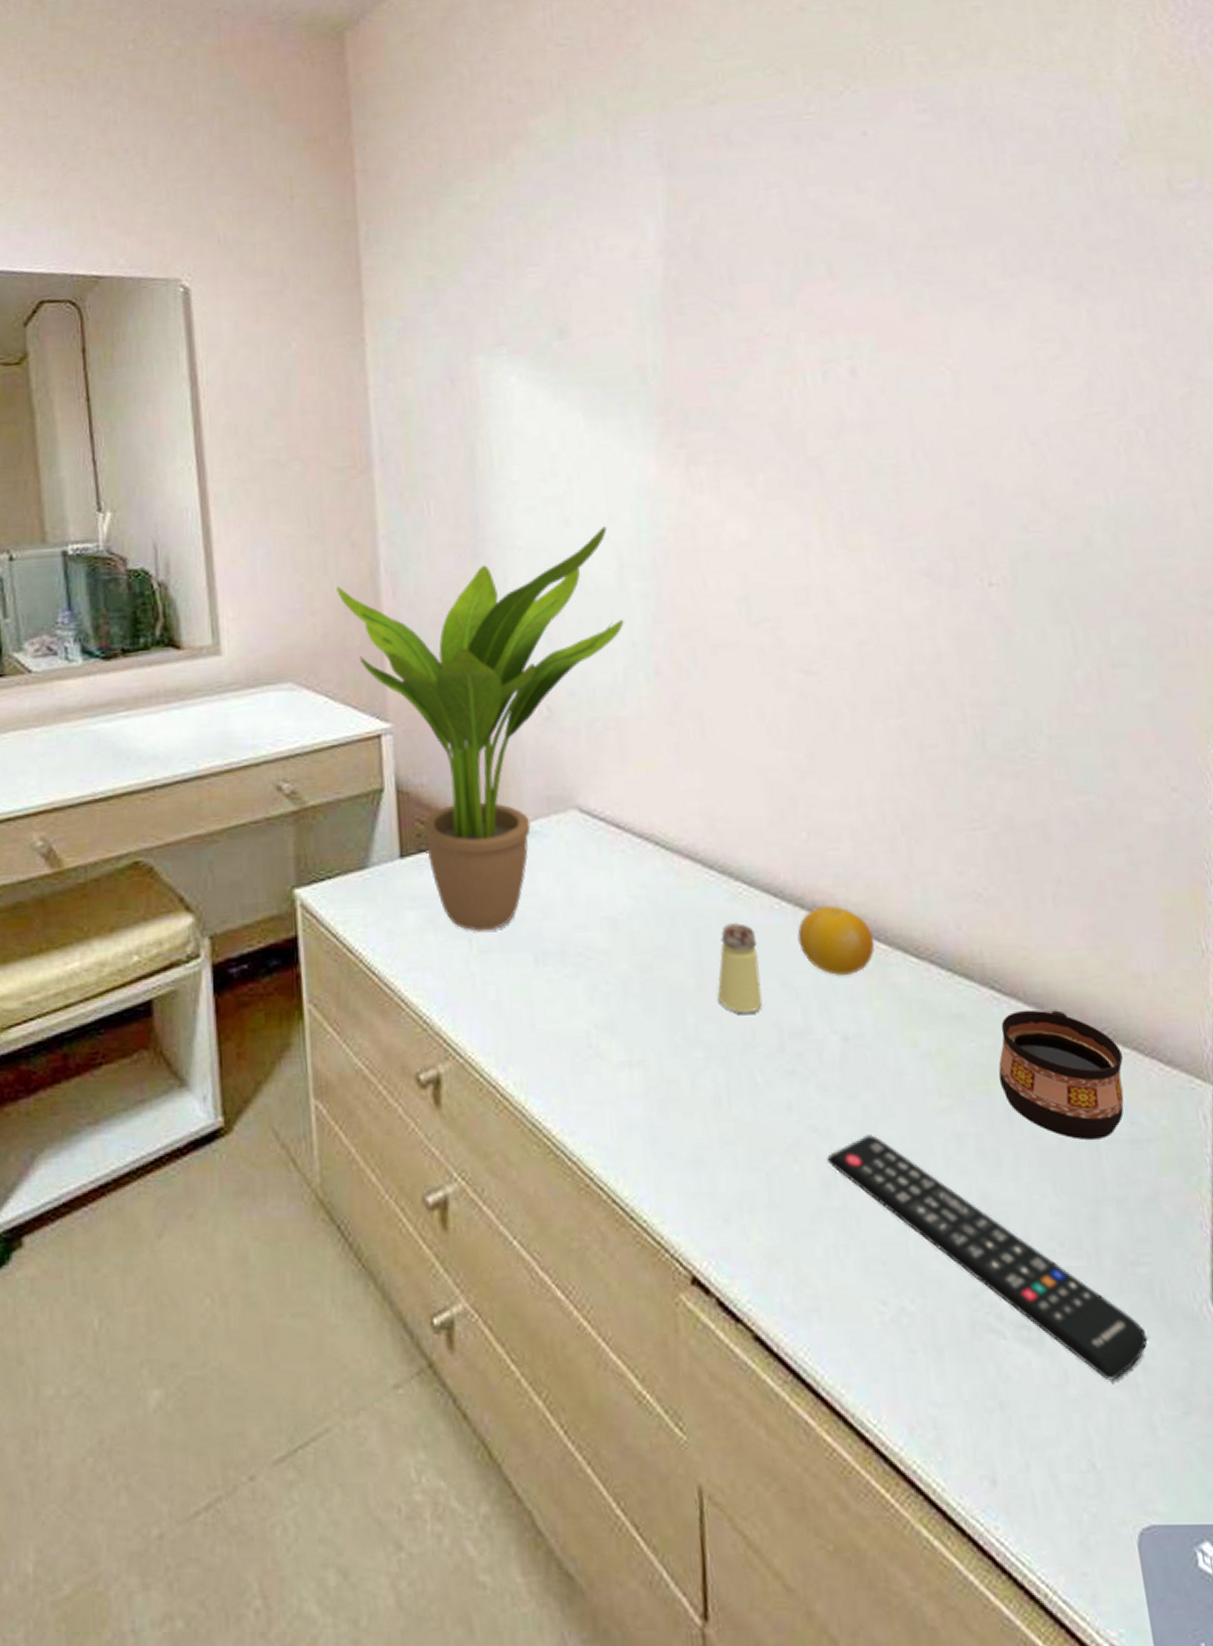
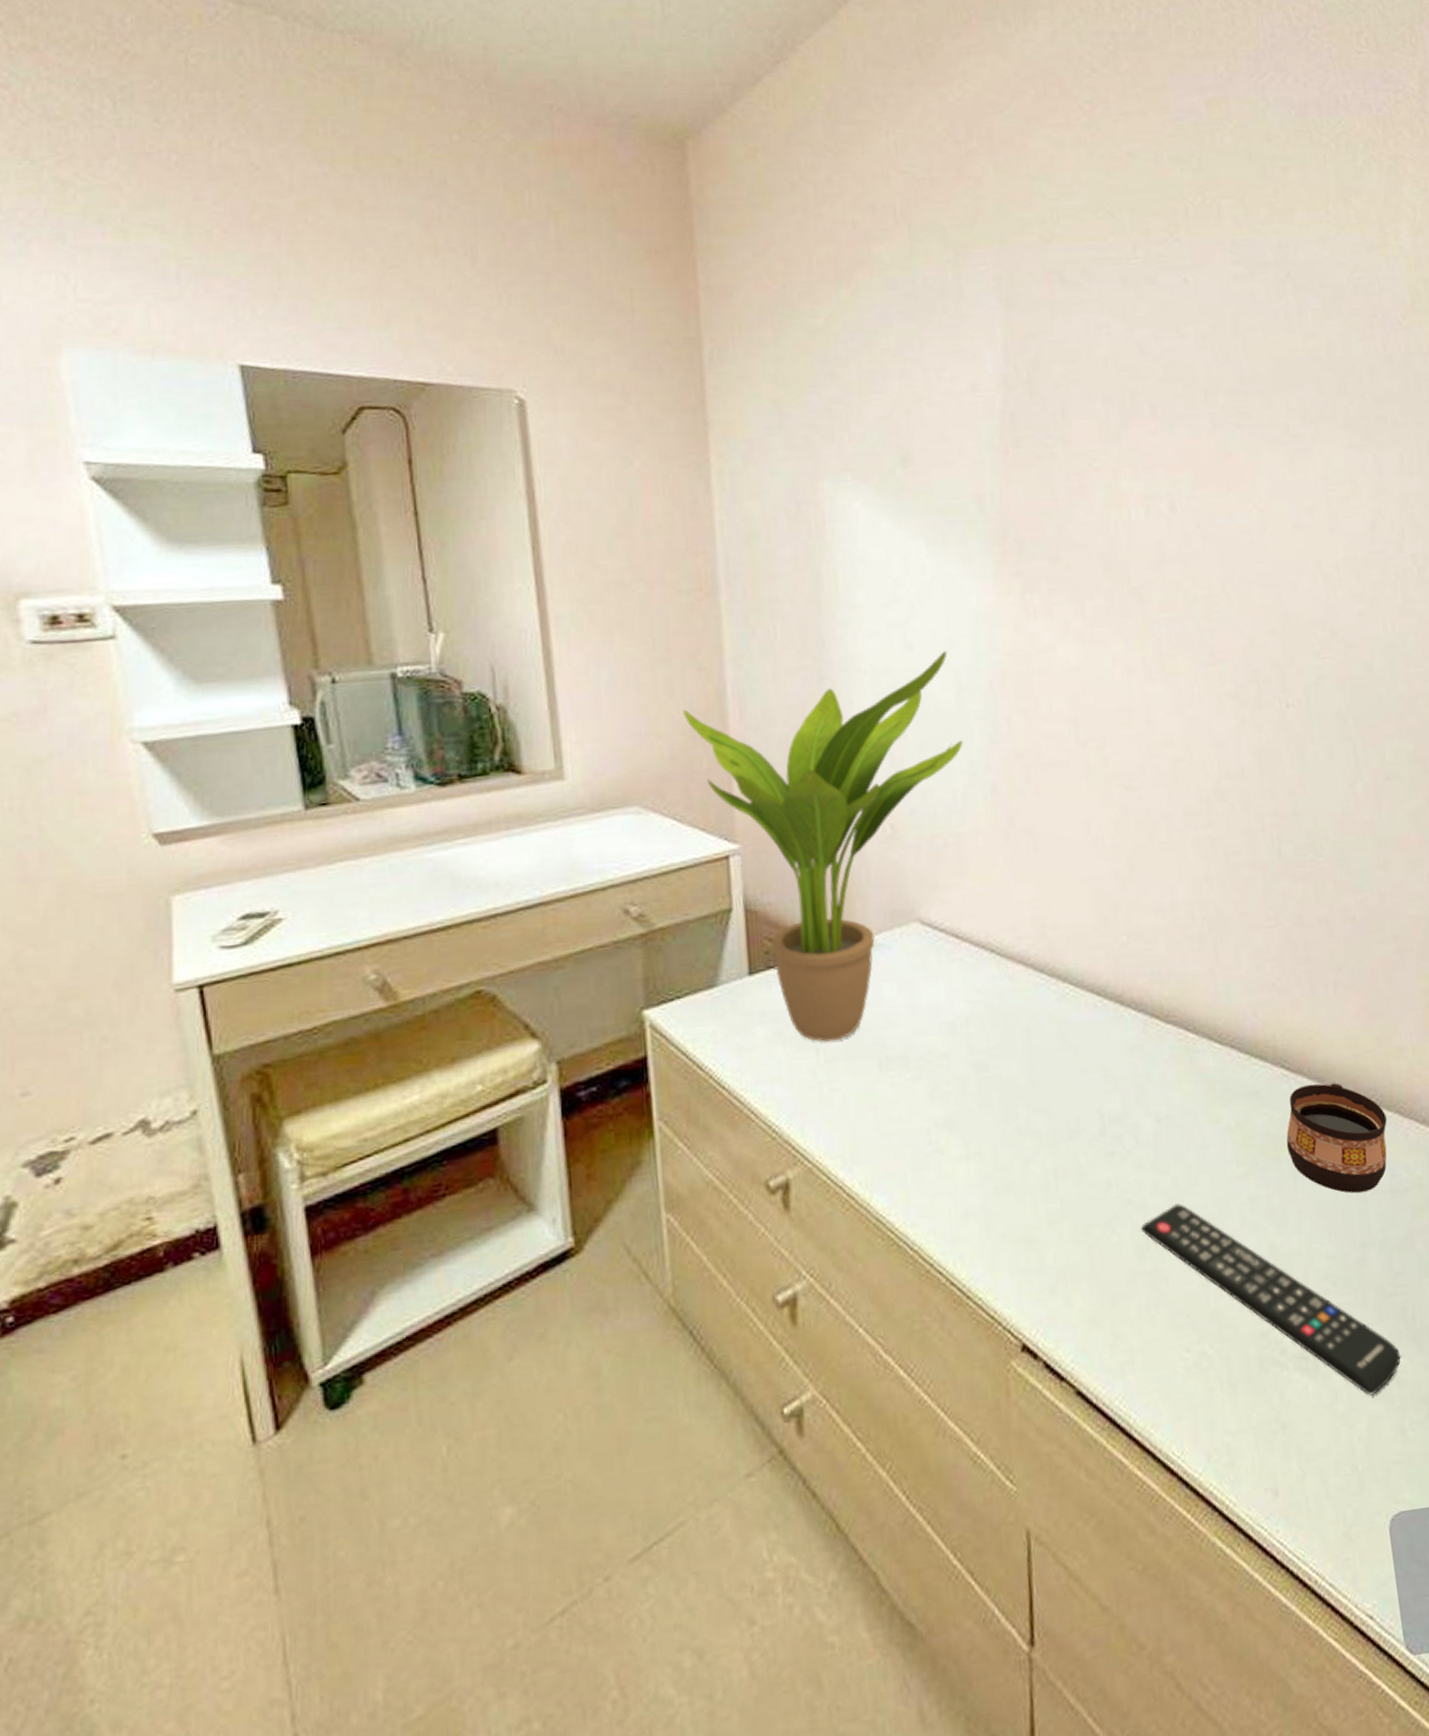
saltshaker: present [718,923,763,1014] -> none [1046,1021,1087,1104]
fruit: present [797,904,875,975] -> none [1117,1000,1185,1064]

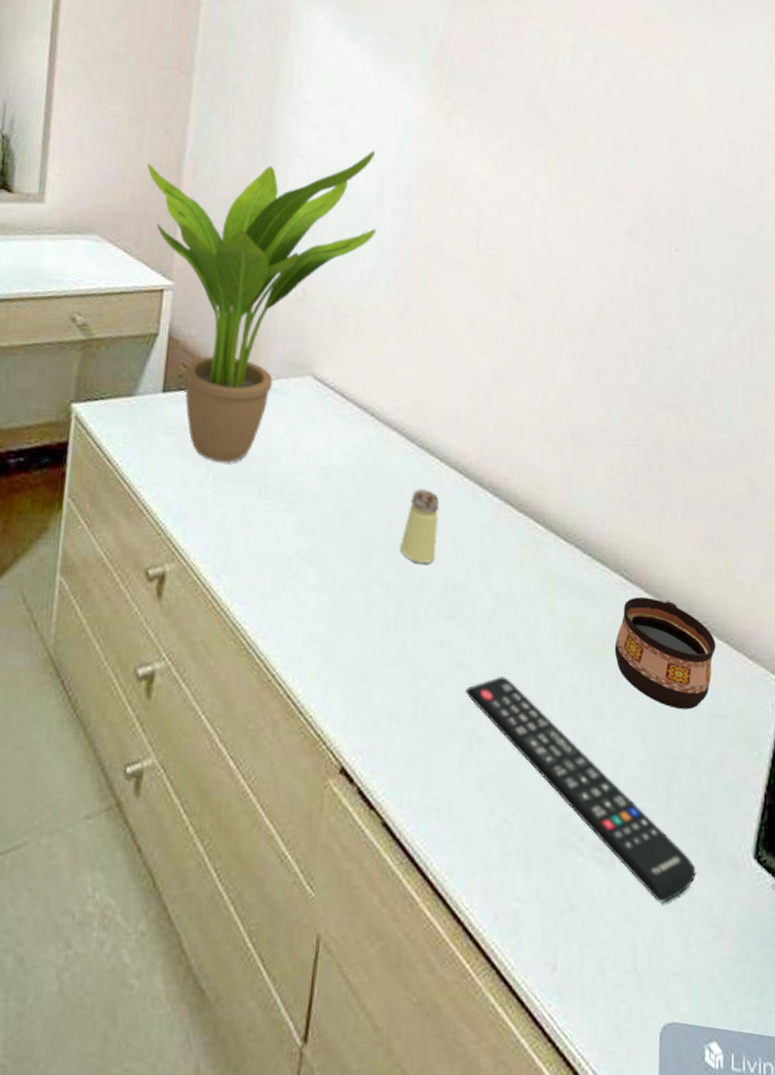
saltshaker: none [1046,1021,1087,1104] -> present [400,489,440,564]

